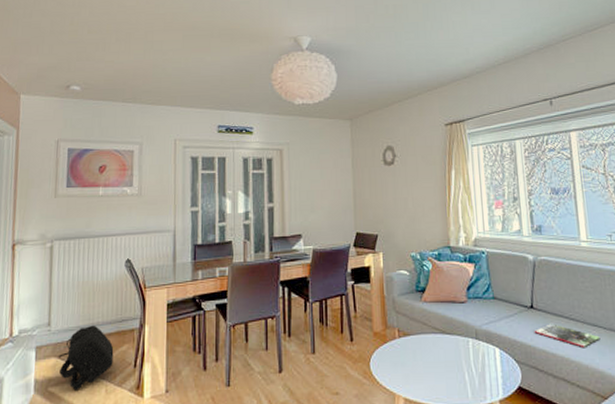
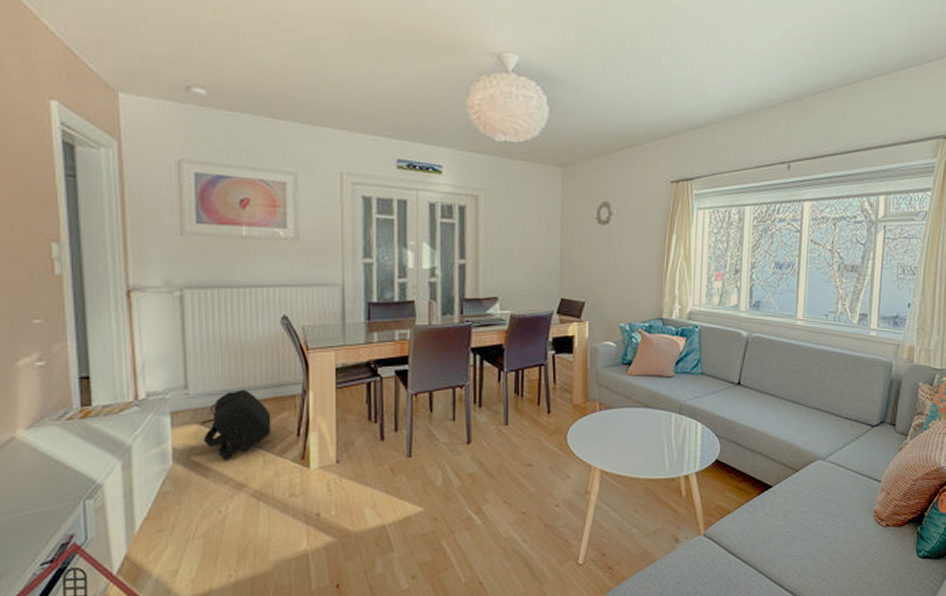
magazine: present [534,323,600,347] -> none [738,400,801,423]

